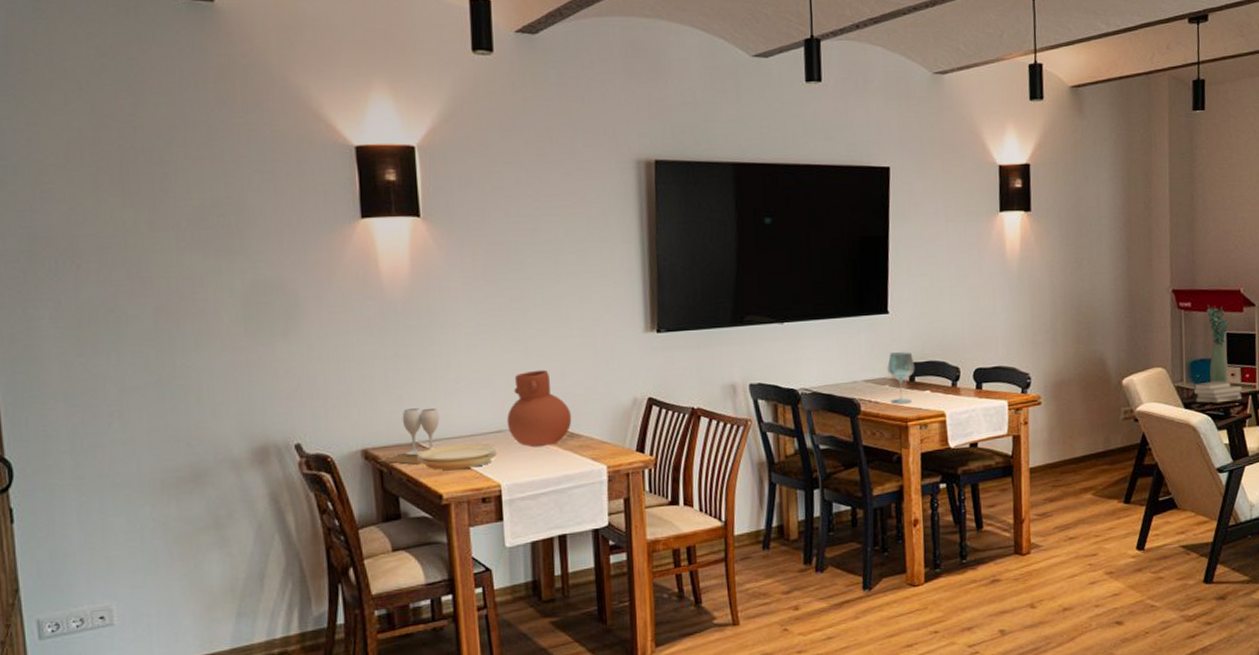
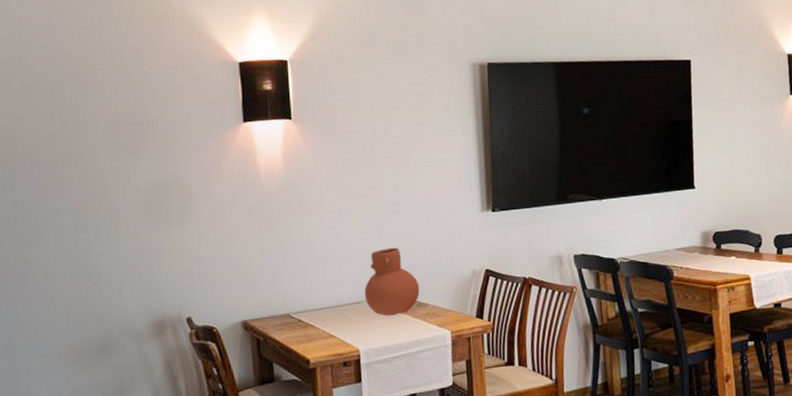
wineglass: present [377,407,440,465] -> none [255,283,308,334]
plate: present [418,444,498,470] -> none [289,314,357,338]
wine glass: present [887,352,915,405] -> none [695,222,721,270]

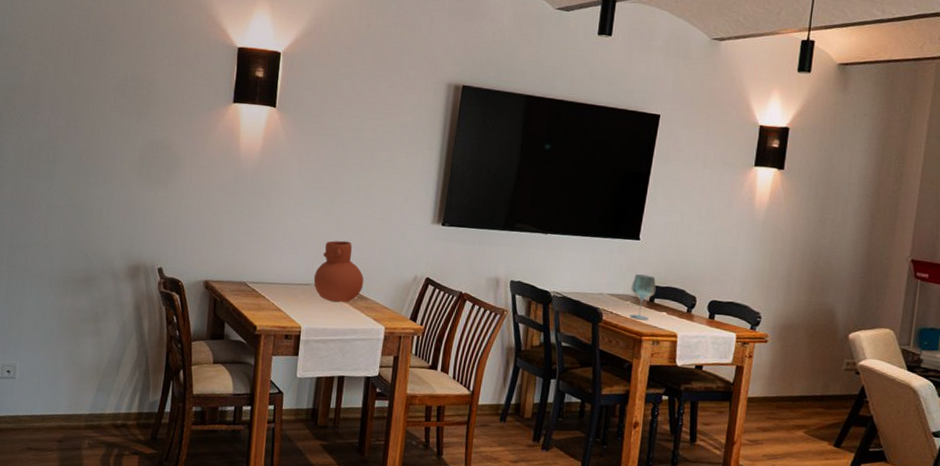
wine glass: none [695,222,721,270] -> present [630,274,656,321]

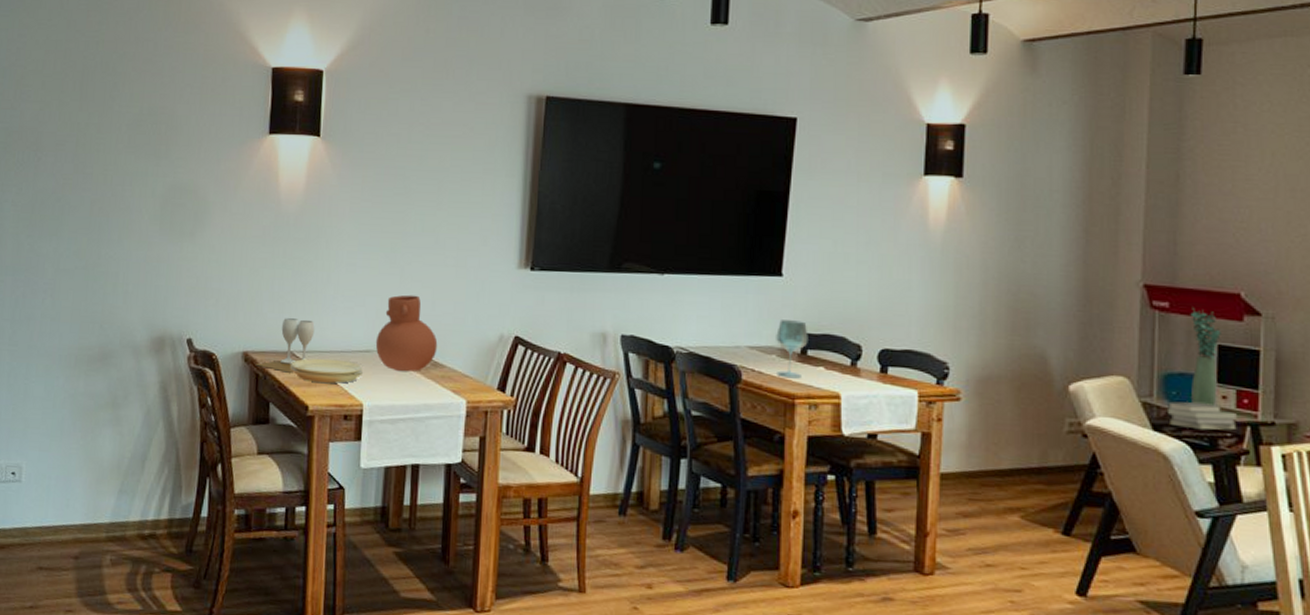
wineglass: none [214,255,265,299] -> present [255,318,315,373]
plate: none [243,288,303,310] -> present [291,358,364,384]

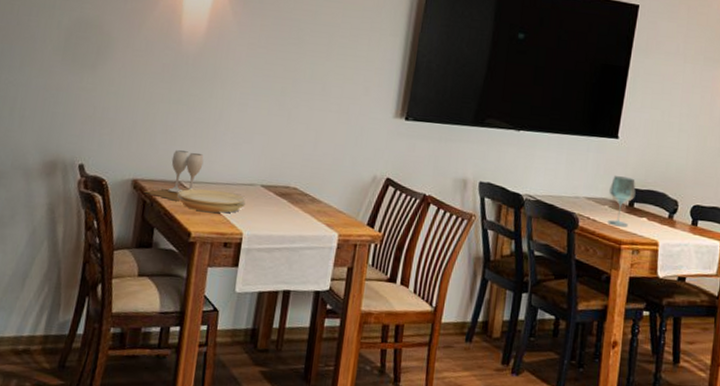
vase: present [375,294,438,372] -> none [259,135,317,205]

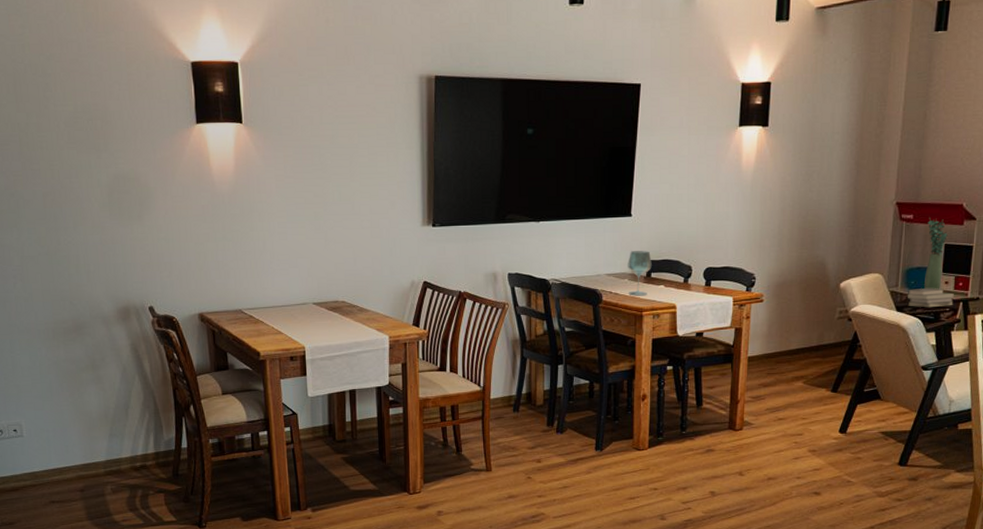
wineglass: present [143,150,204,201] -> none [210,282,258,327]
plate: present [177,188,246,213] -> none [241,312,303,332]

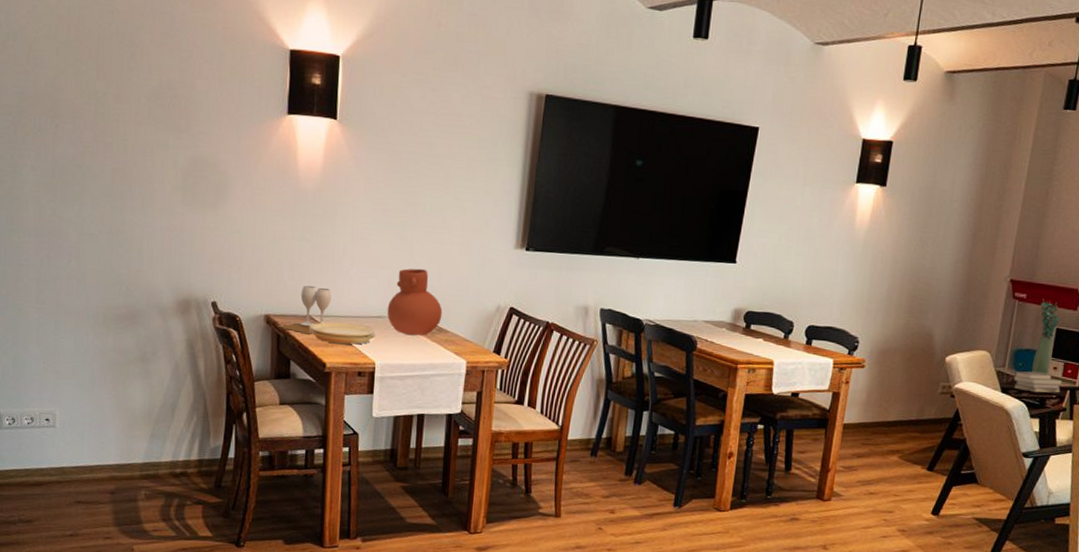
wineglass: none [210,282,258,327] -> present [276,286,332,335]
plate: none [241,312,303,332] -> present [309,322,376,345]
vase: none [310,254,362,318] -> present [387,268,443,336]
wine glass: present [628,251,652,296] -> none [725,299,753,348]

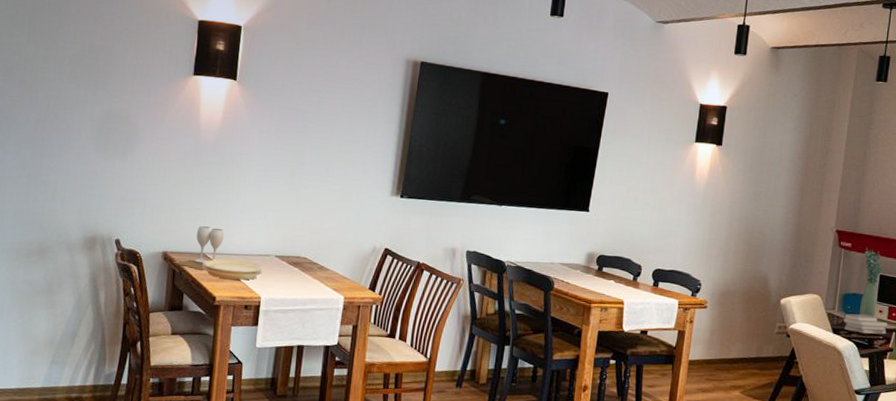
vase: present [387,268,443,336] -> none [273,212,324,273]

